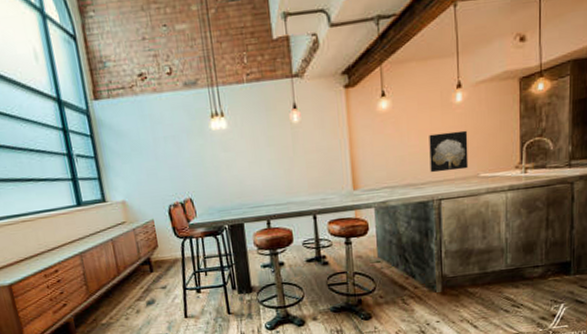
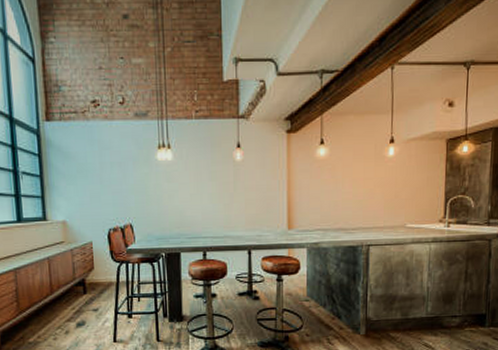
wall art: present [429,130,469,173] -> none [361,182,398,220]

